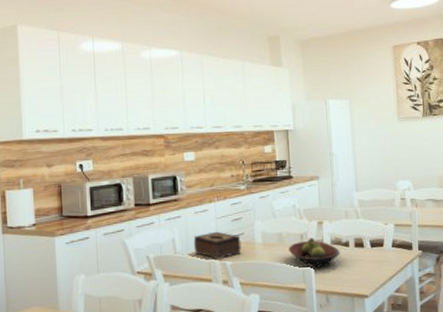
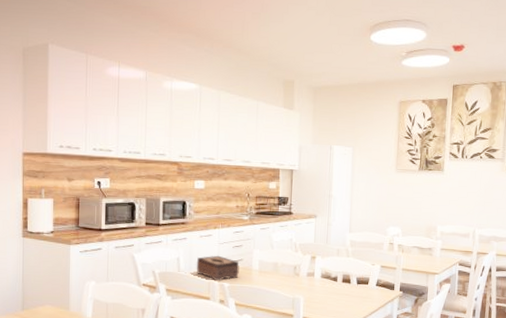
fruit bowl: present [289,238,340,268] -> none [282,270,328,298]

